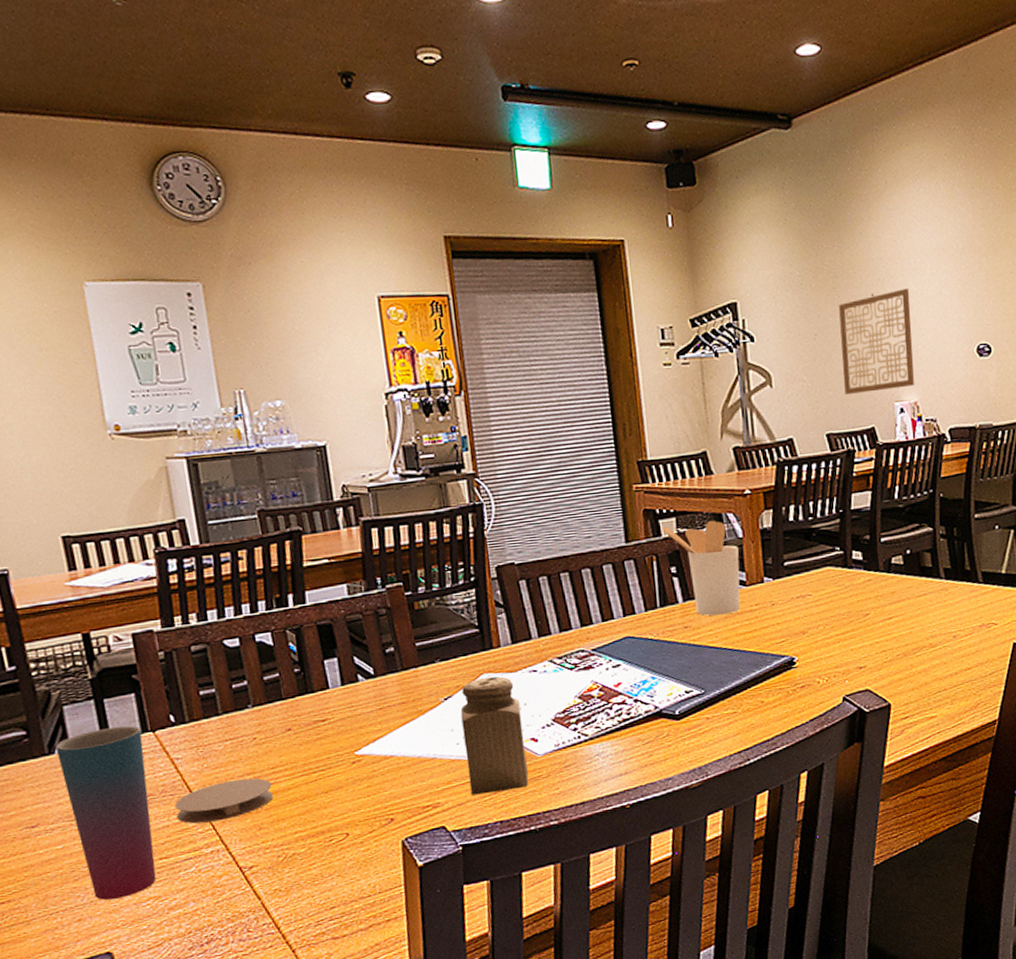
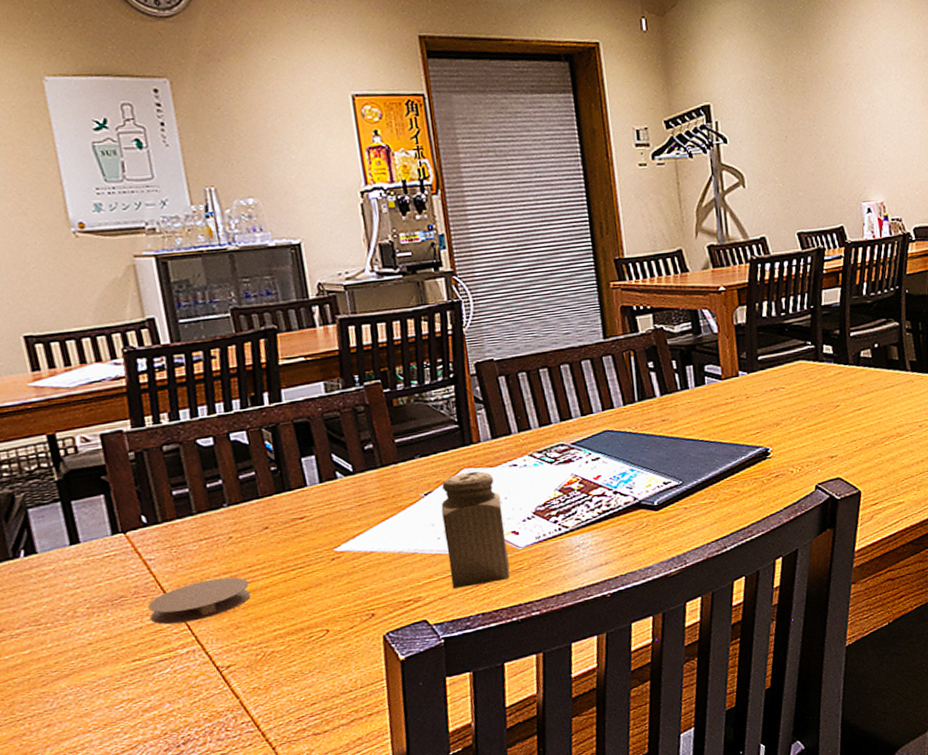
cup: present [55,726,157,900] -> none [20,527,130,705]
utensil holder: present [662,520,741,616] -> none [639,316,716,409]
wall art: present [839,287,914,394] -> none [808,92,880,195]

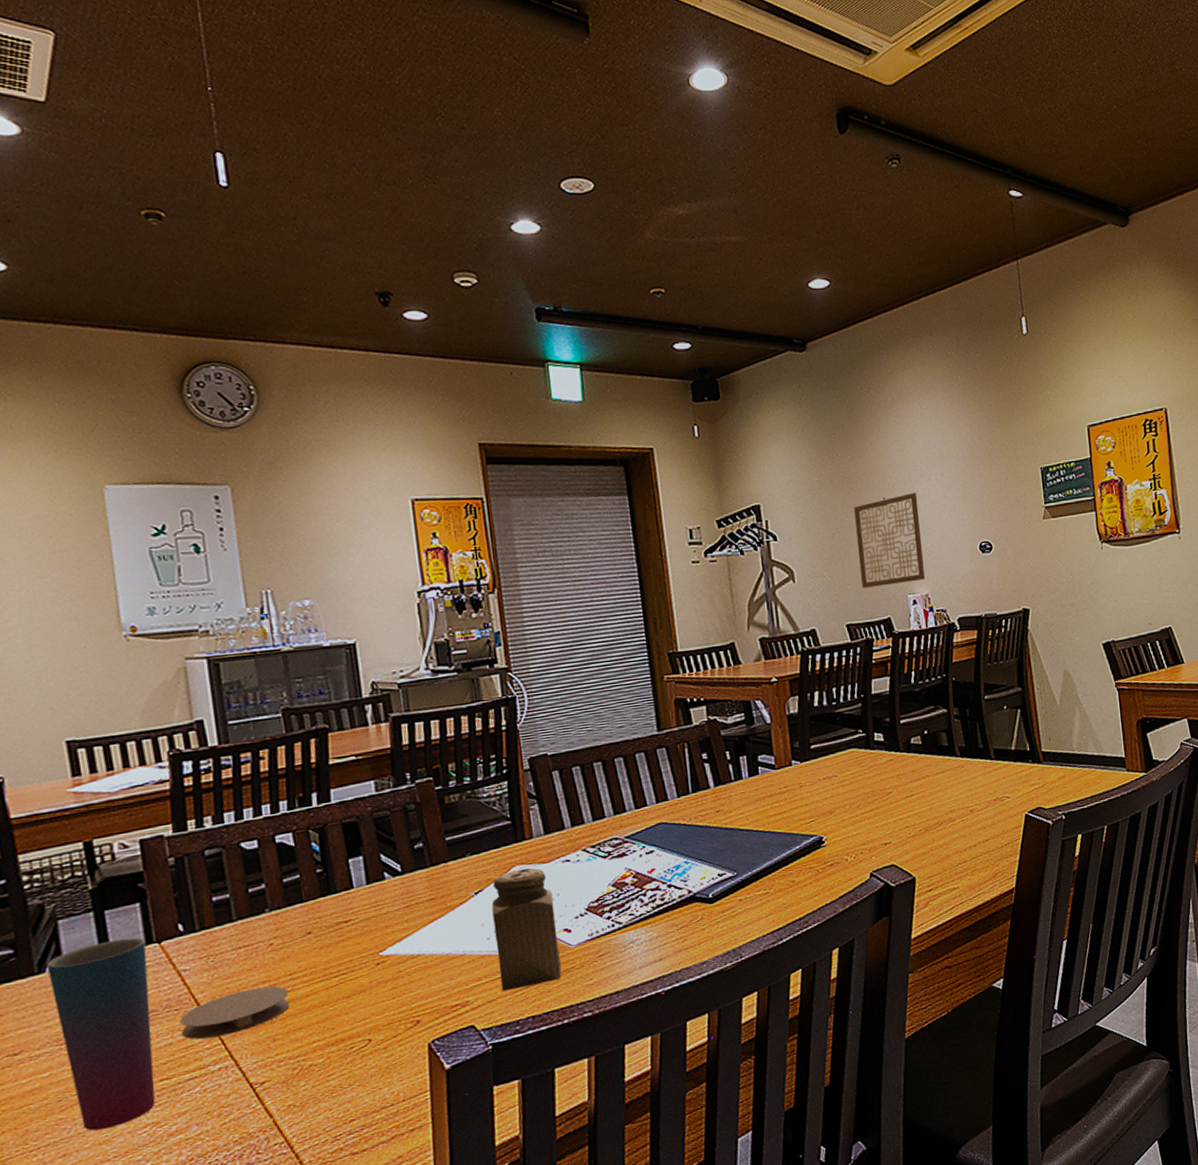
cup: none [20,527,130,705] -> present [46,937,156,1131]
wall art: none [808,92,880,195] -> present [854,492,925,588]

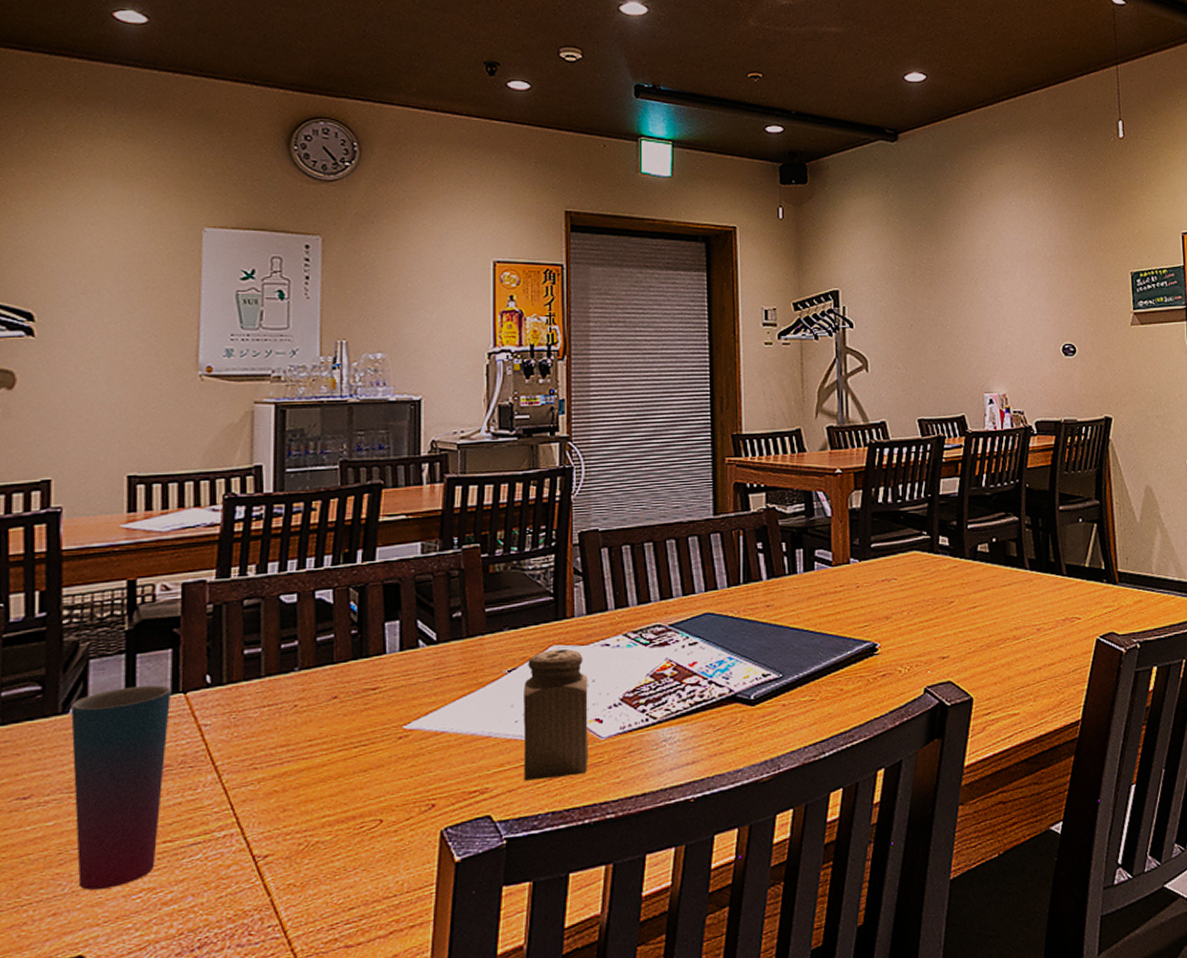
coaster: present [179,986,290,1040] -> none [191,750,306,802]
wall art: present [854,492,925,588] -> none [934,288,1003,383]

